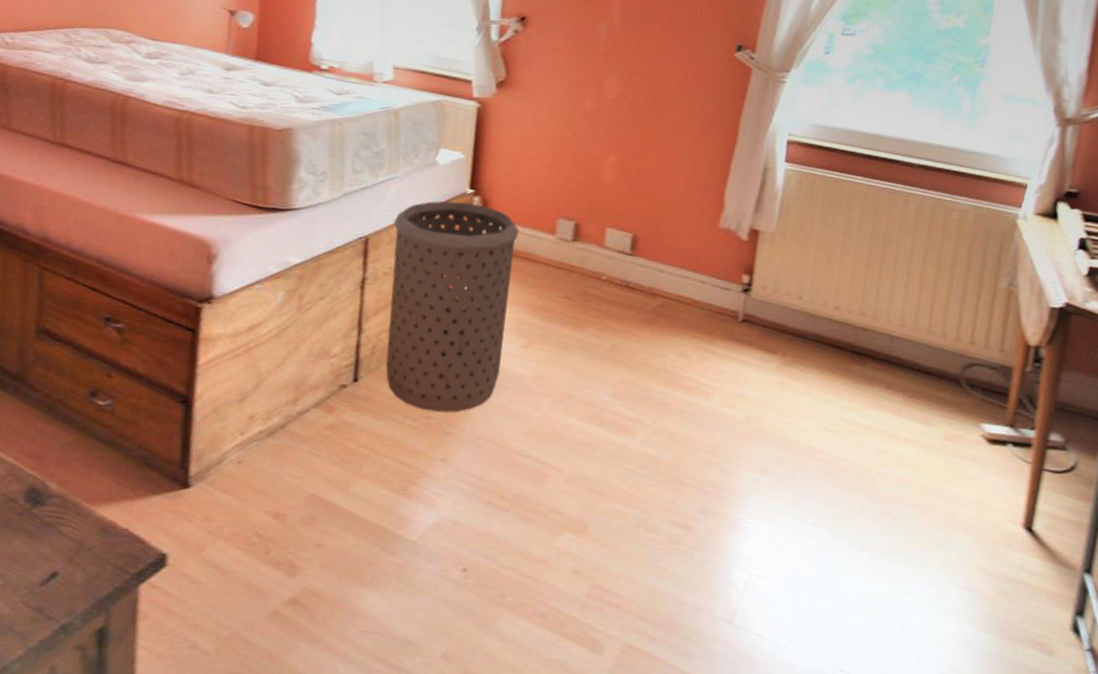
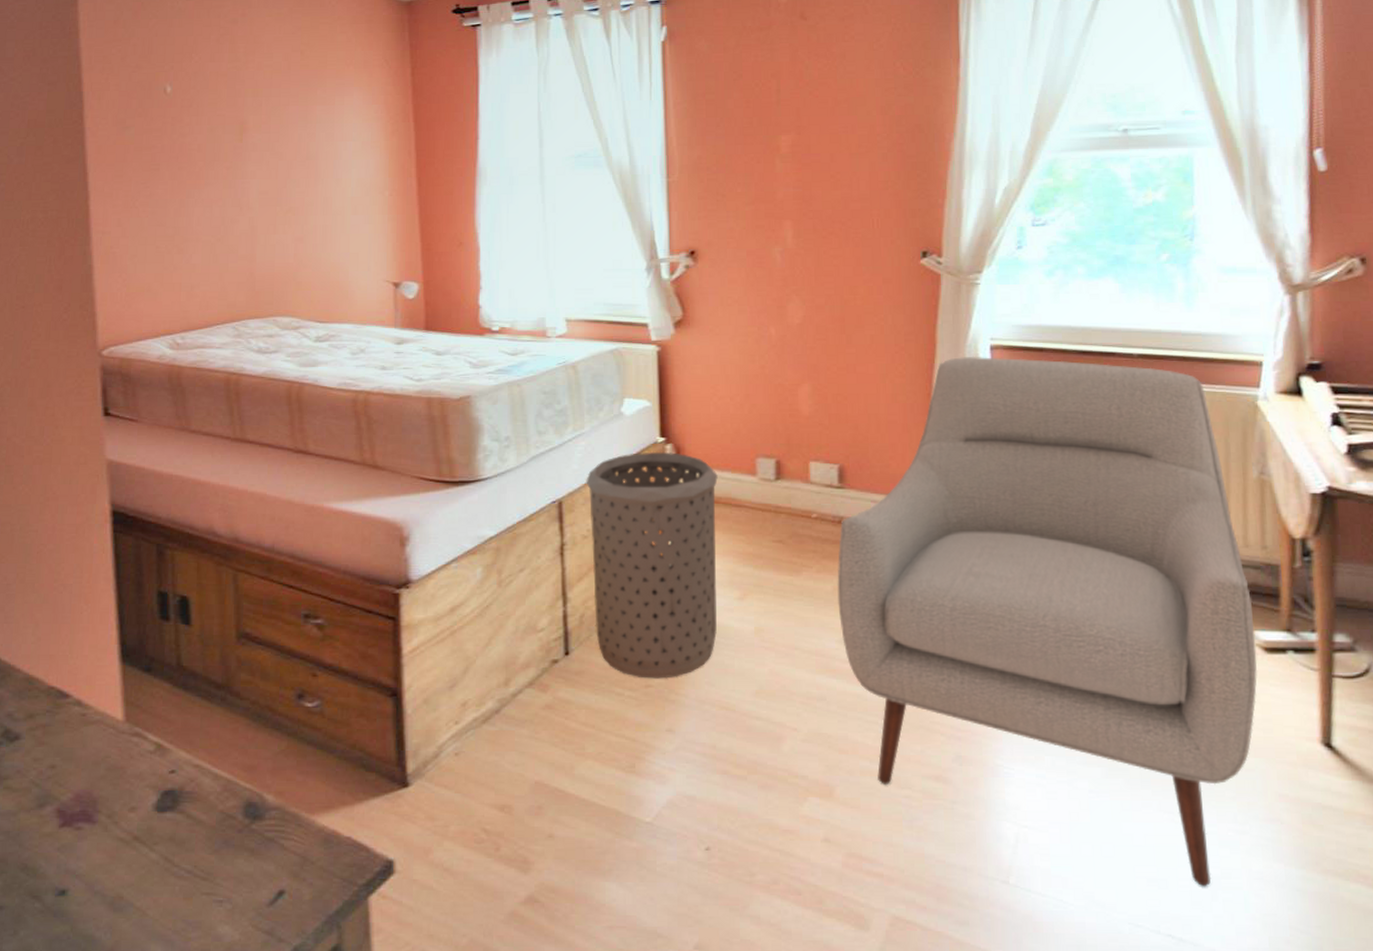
chair: none [614,147,984,641] -> present [837,356,1258,886]

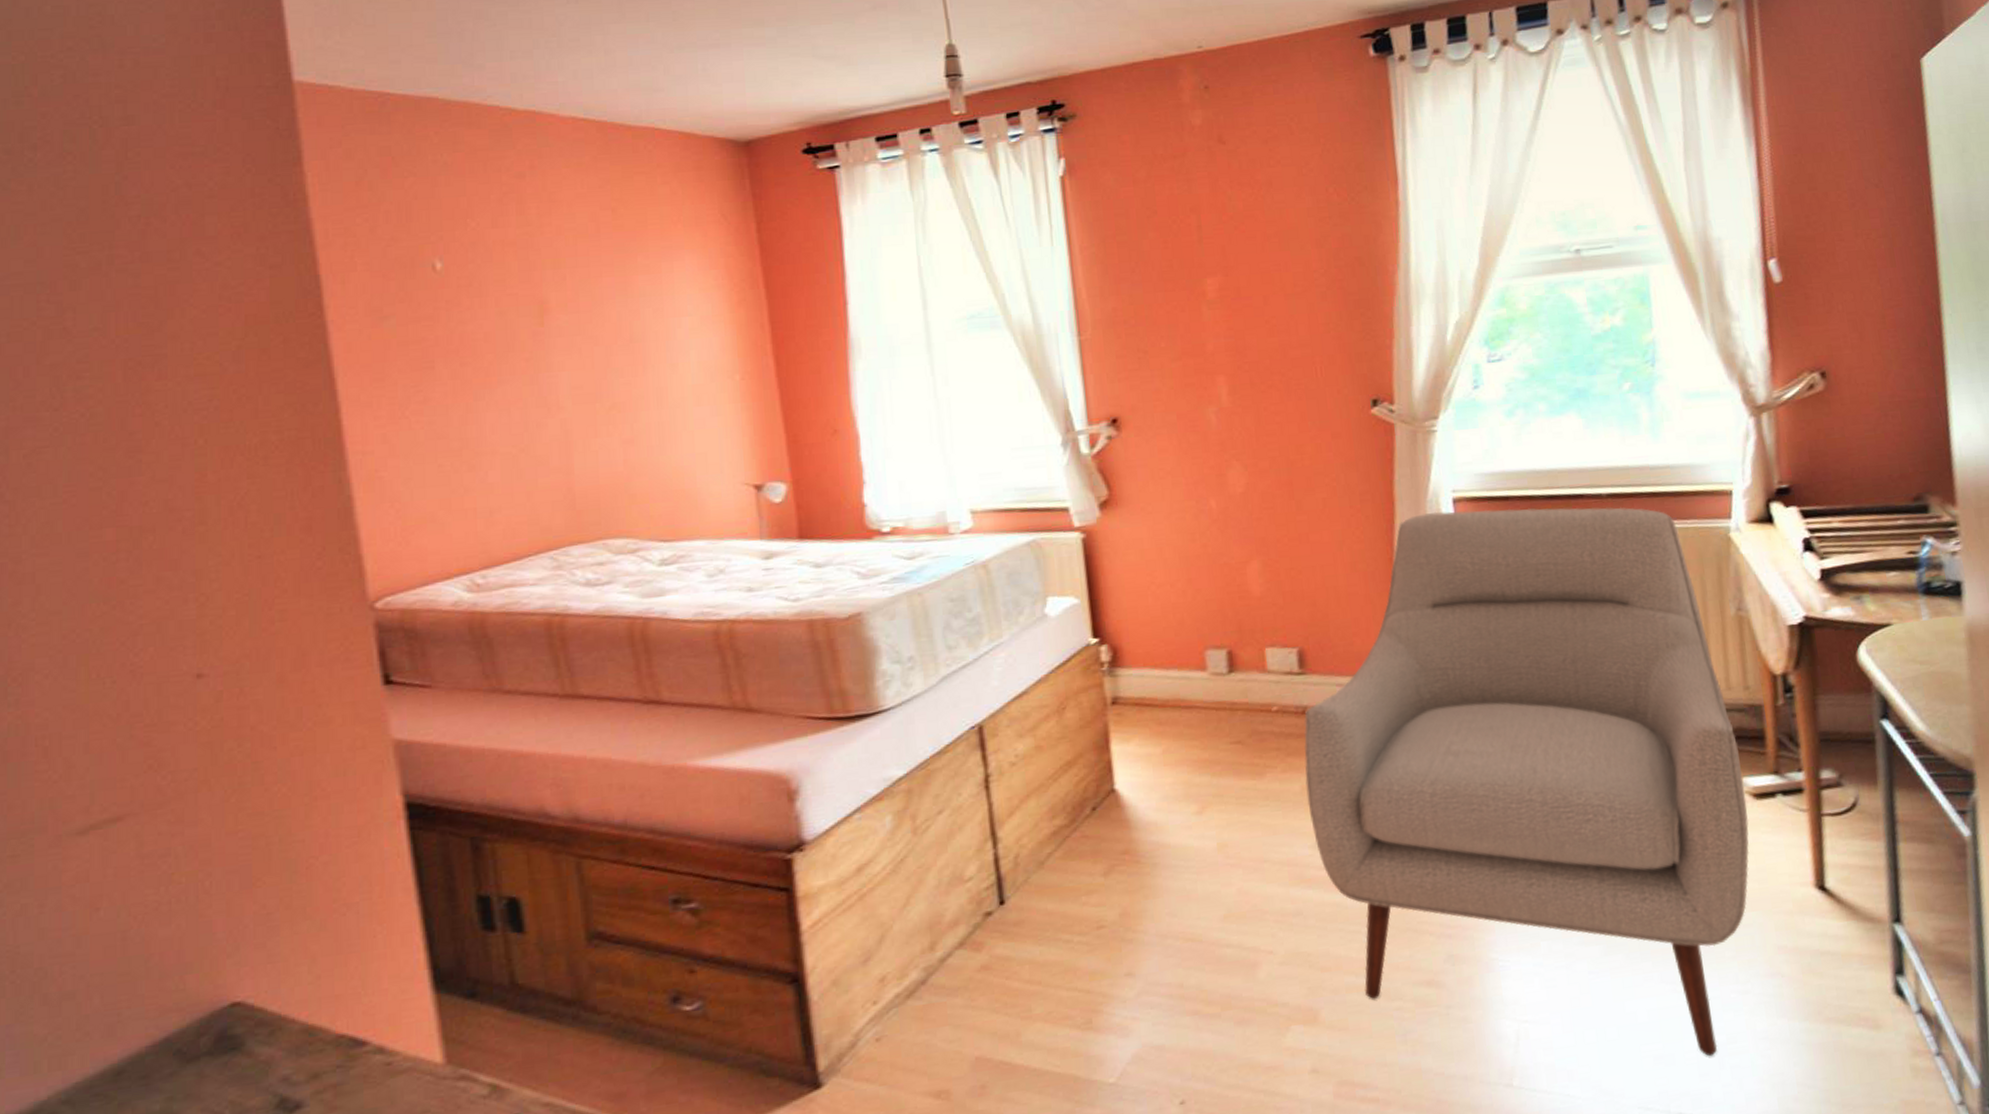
laundry basket: present [586,451,718,679] -> none [1009,654,1175,919]

